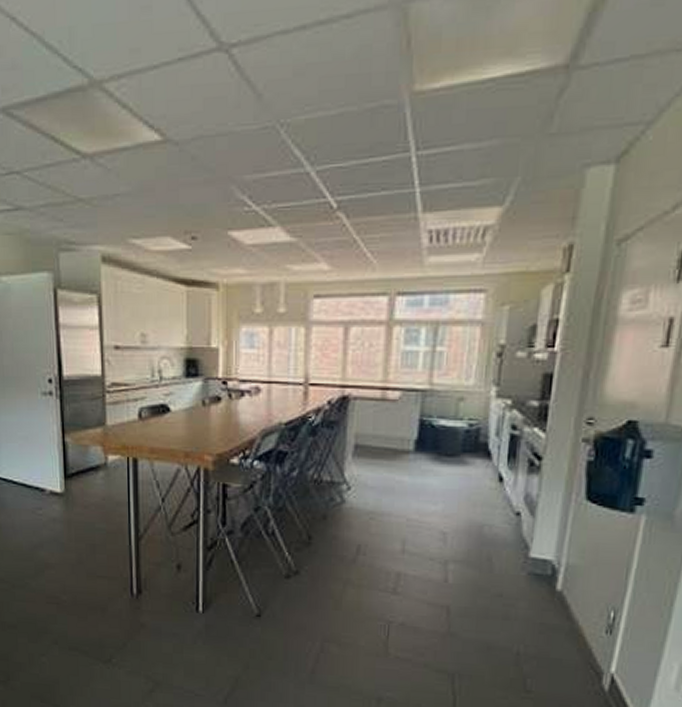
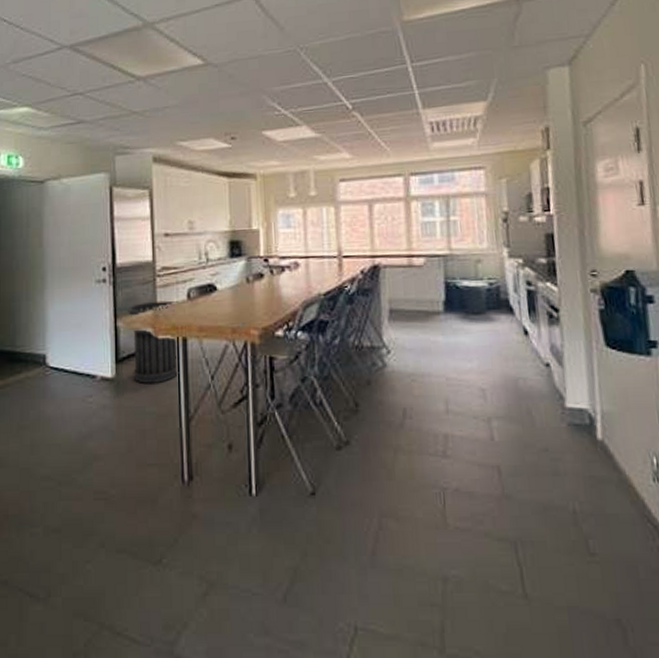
trash can: none [76,418,129,501] -> present [128,300,179,383]

